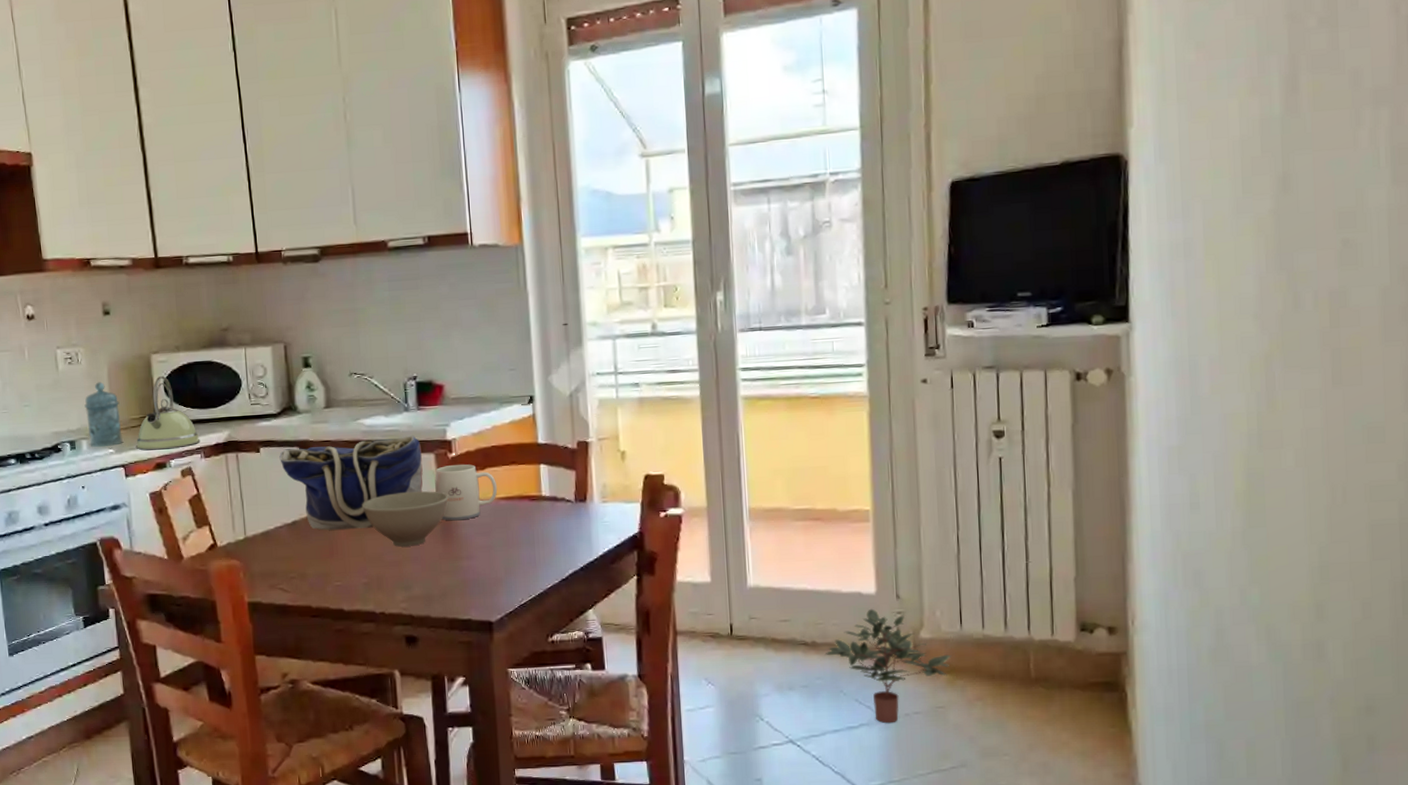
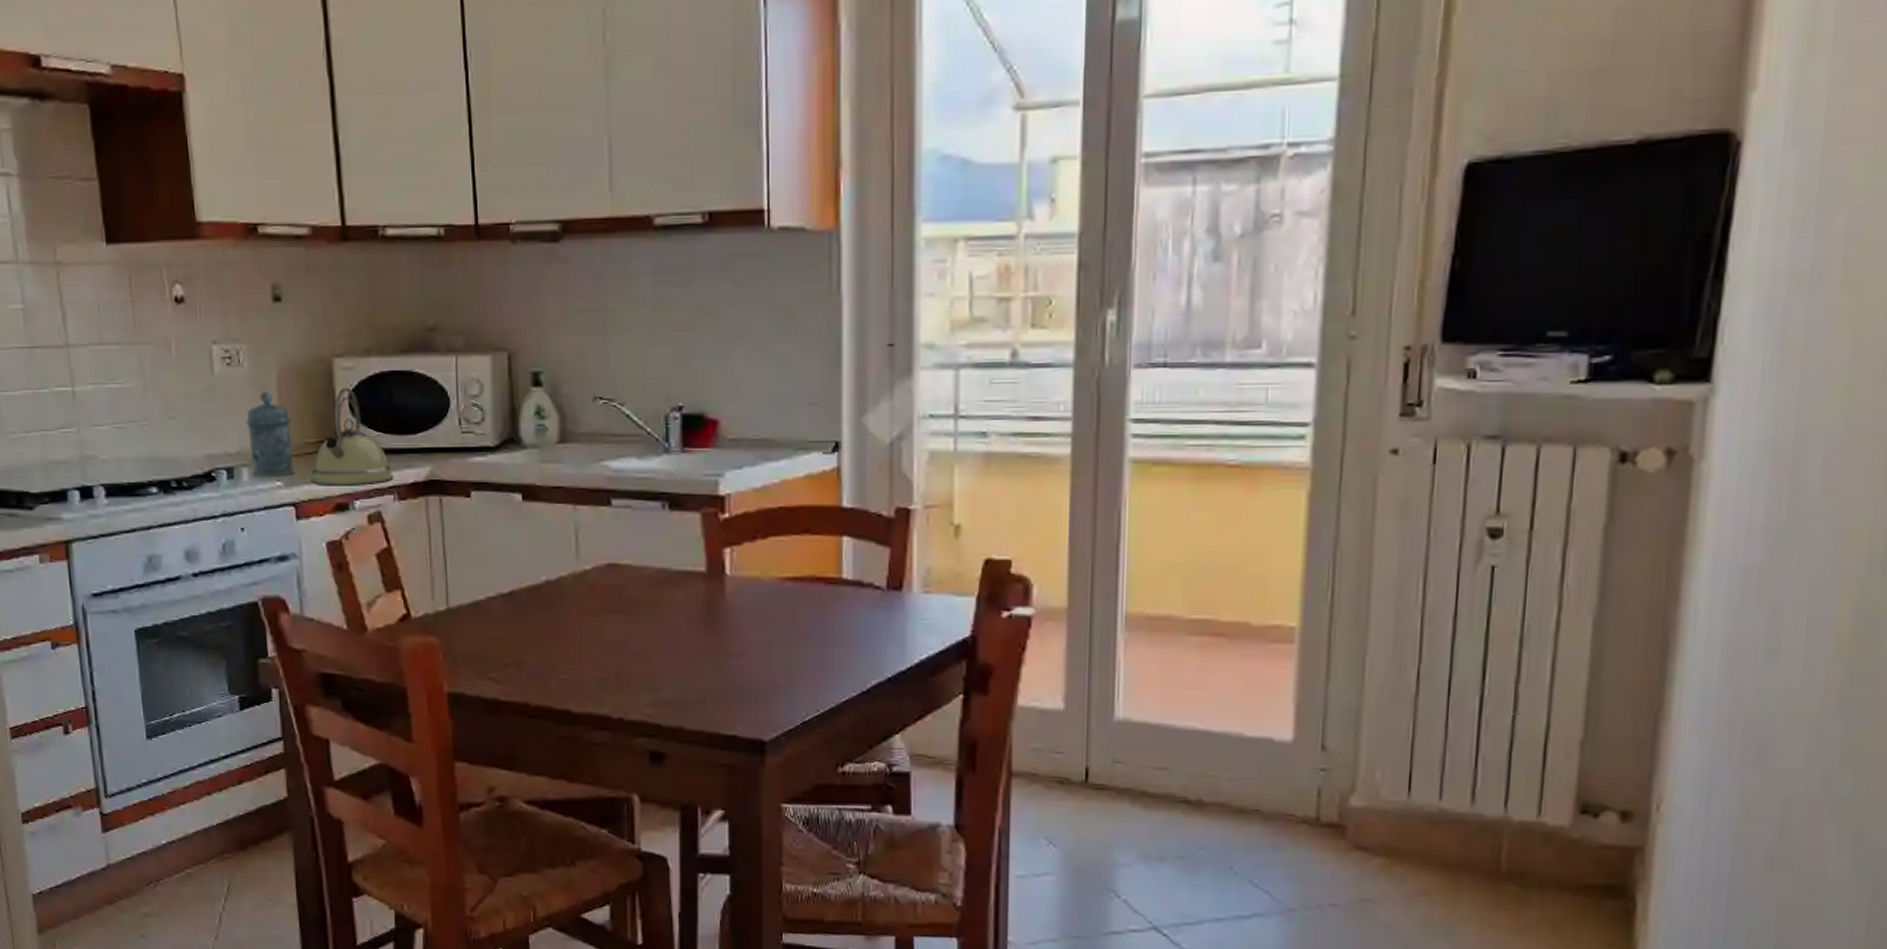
tote bag: present [279,435,423,530] -> none [496,486,684,606]
bowl: present [361,491,449,547] -> none [600,562,717,634]
mug: present [434,464,498,521] -> none [699,529,783,605]
potted plant: present [824,608,952,723] -> none [1212,761,1392,915]

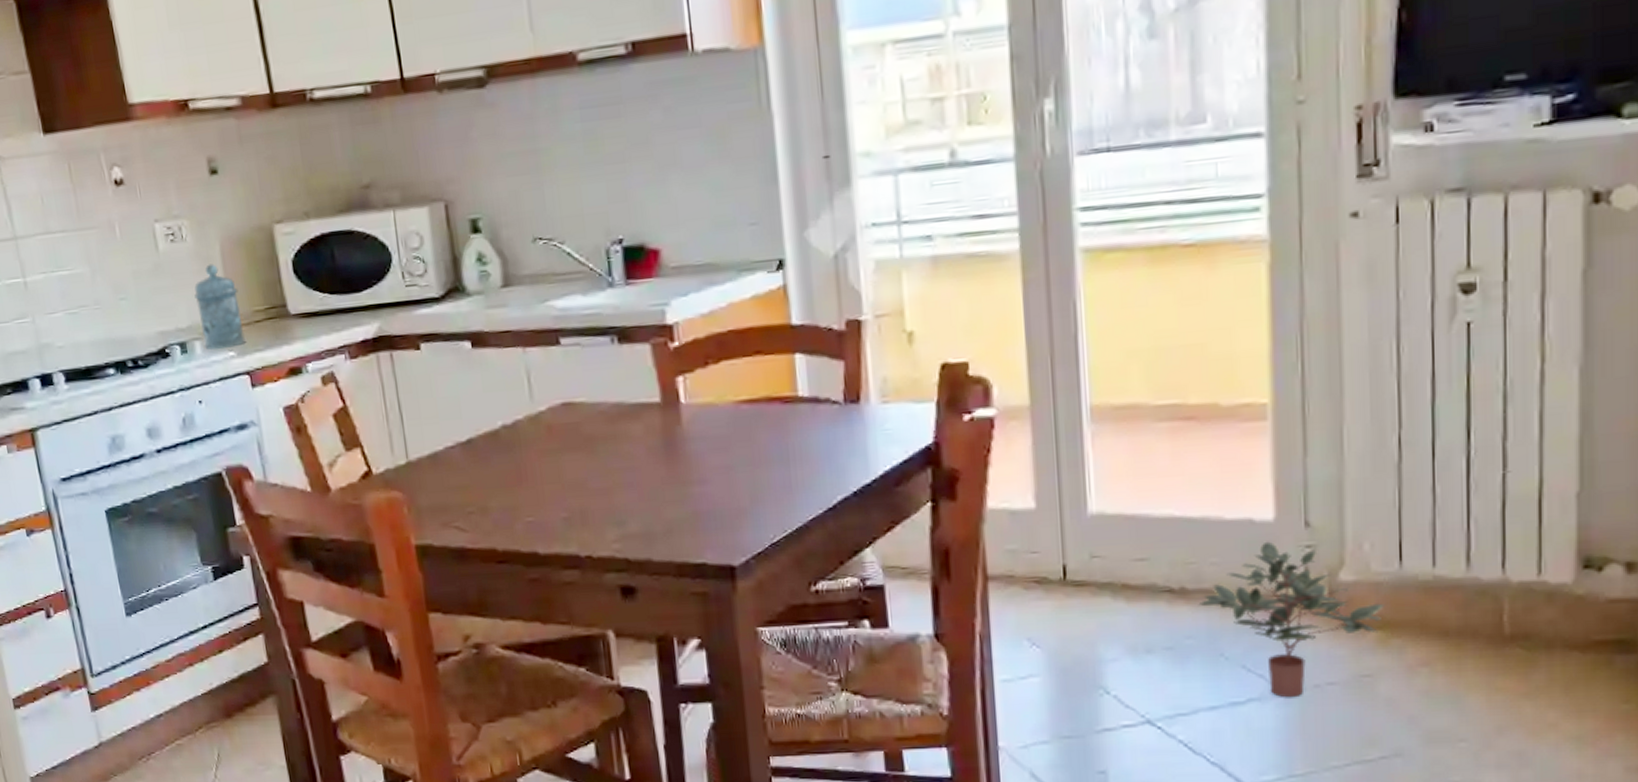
kettle: present [311,388,394,486] -> none [262,253,344,352]
potted plant: none [1212,761,1392,915] -> present [1198,541,1386,697]

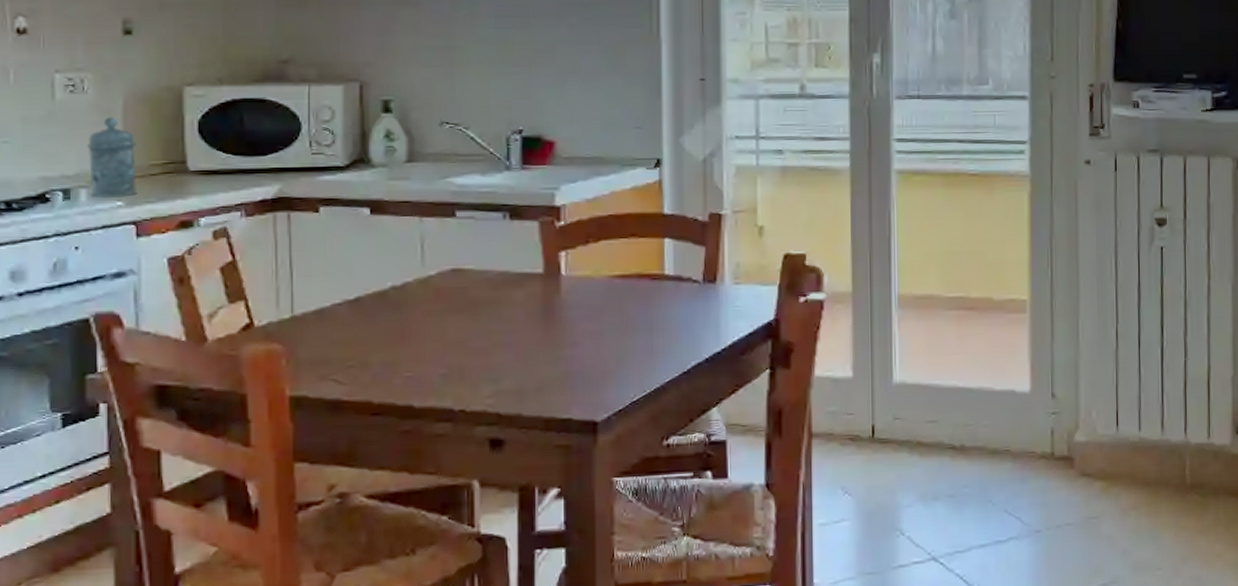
potted plant: present [1198,541,1386,697] -> none [973,408,1107,536]

